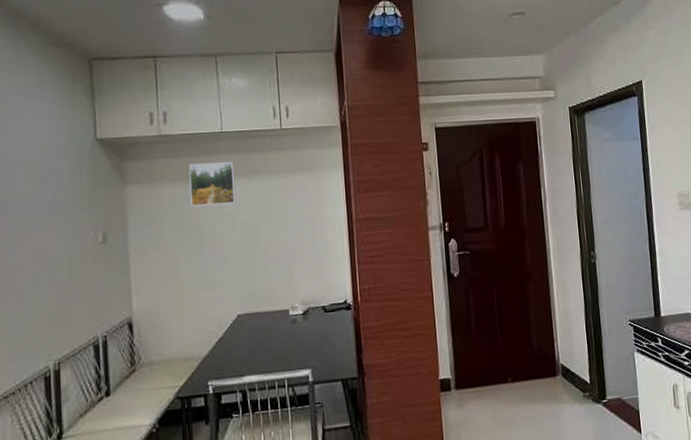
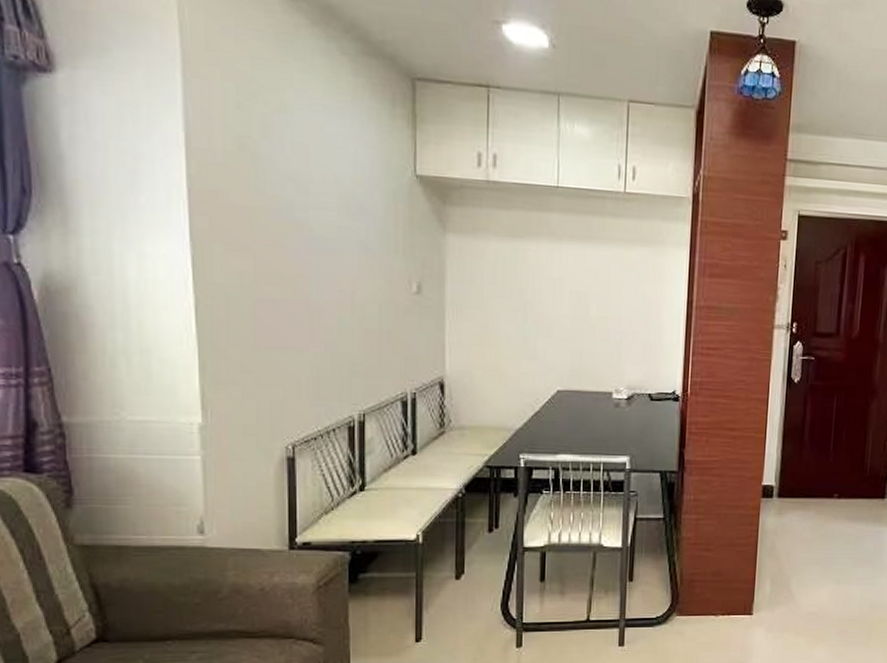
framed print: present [189,162,236,207] -> none [517,218,568,270]

